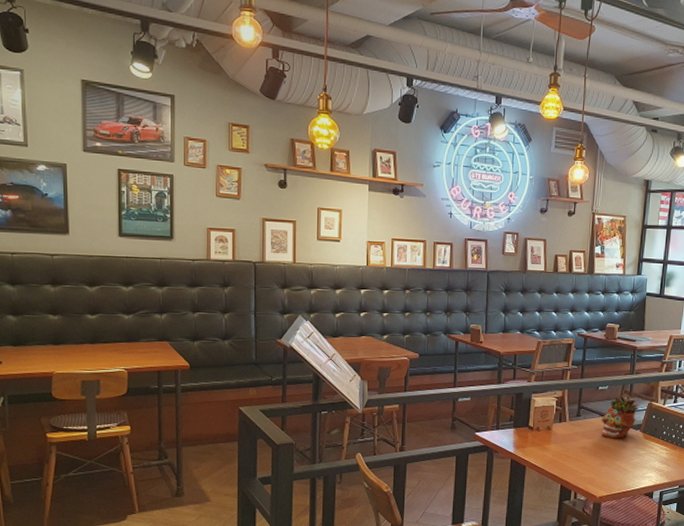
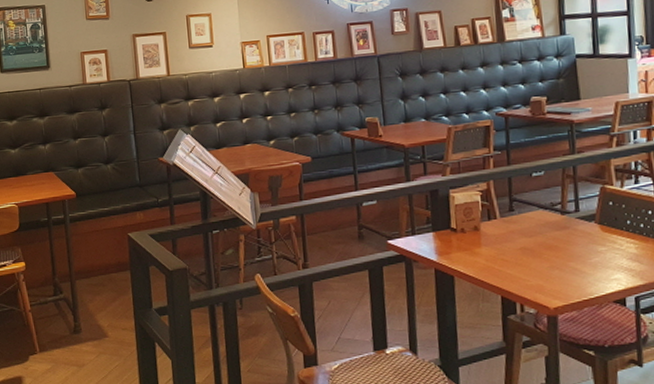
succulent planter: present [601,394,640,439] -> none [541,179,590,236]

